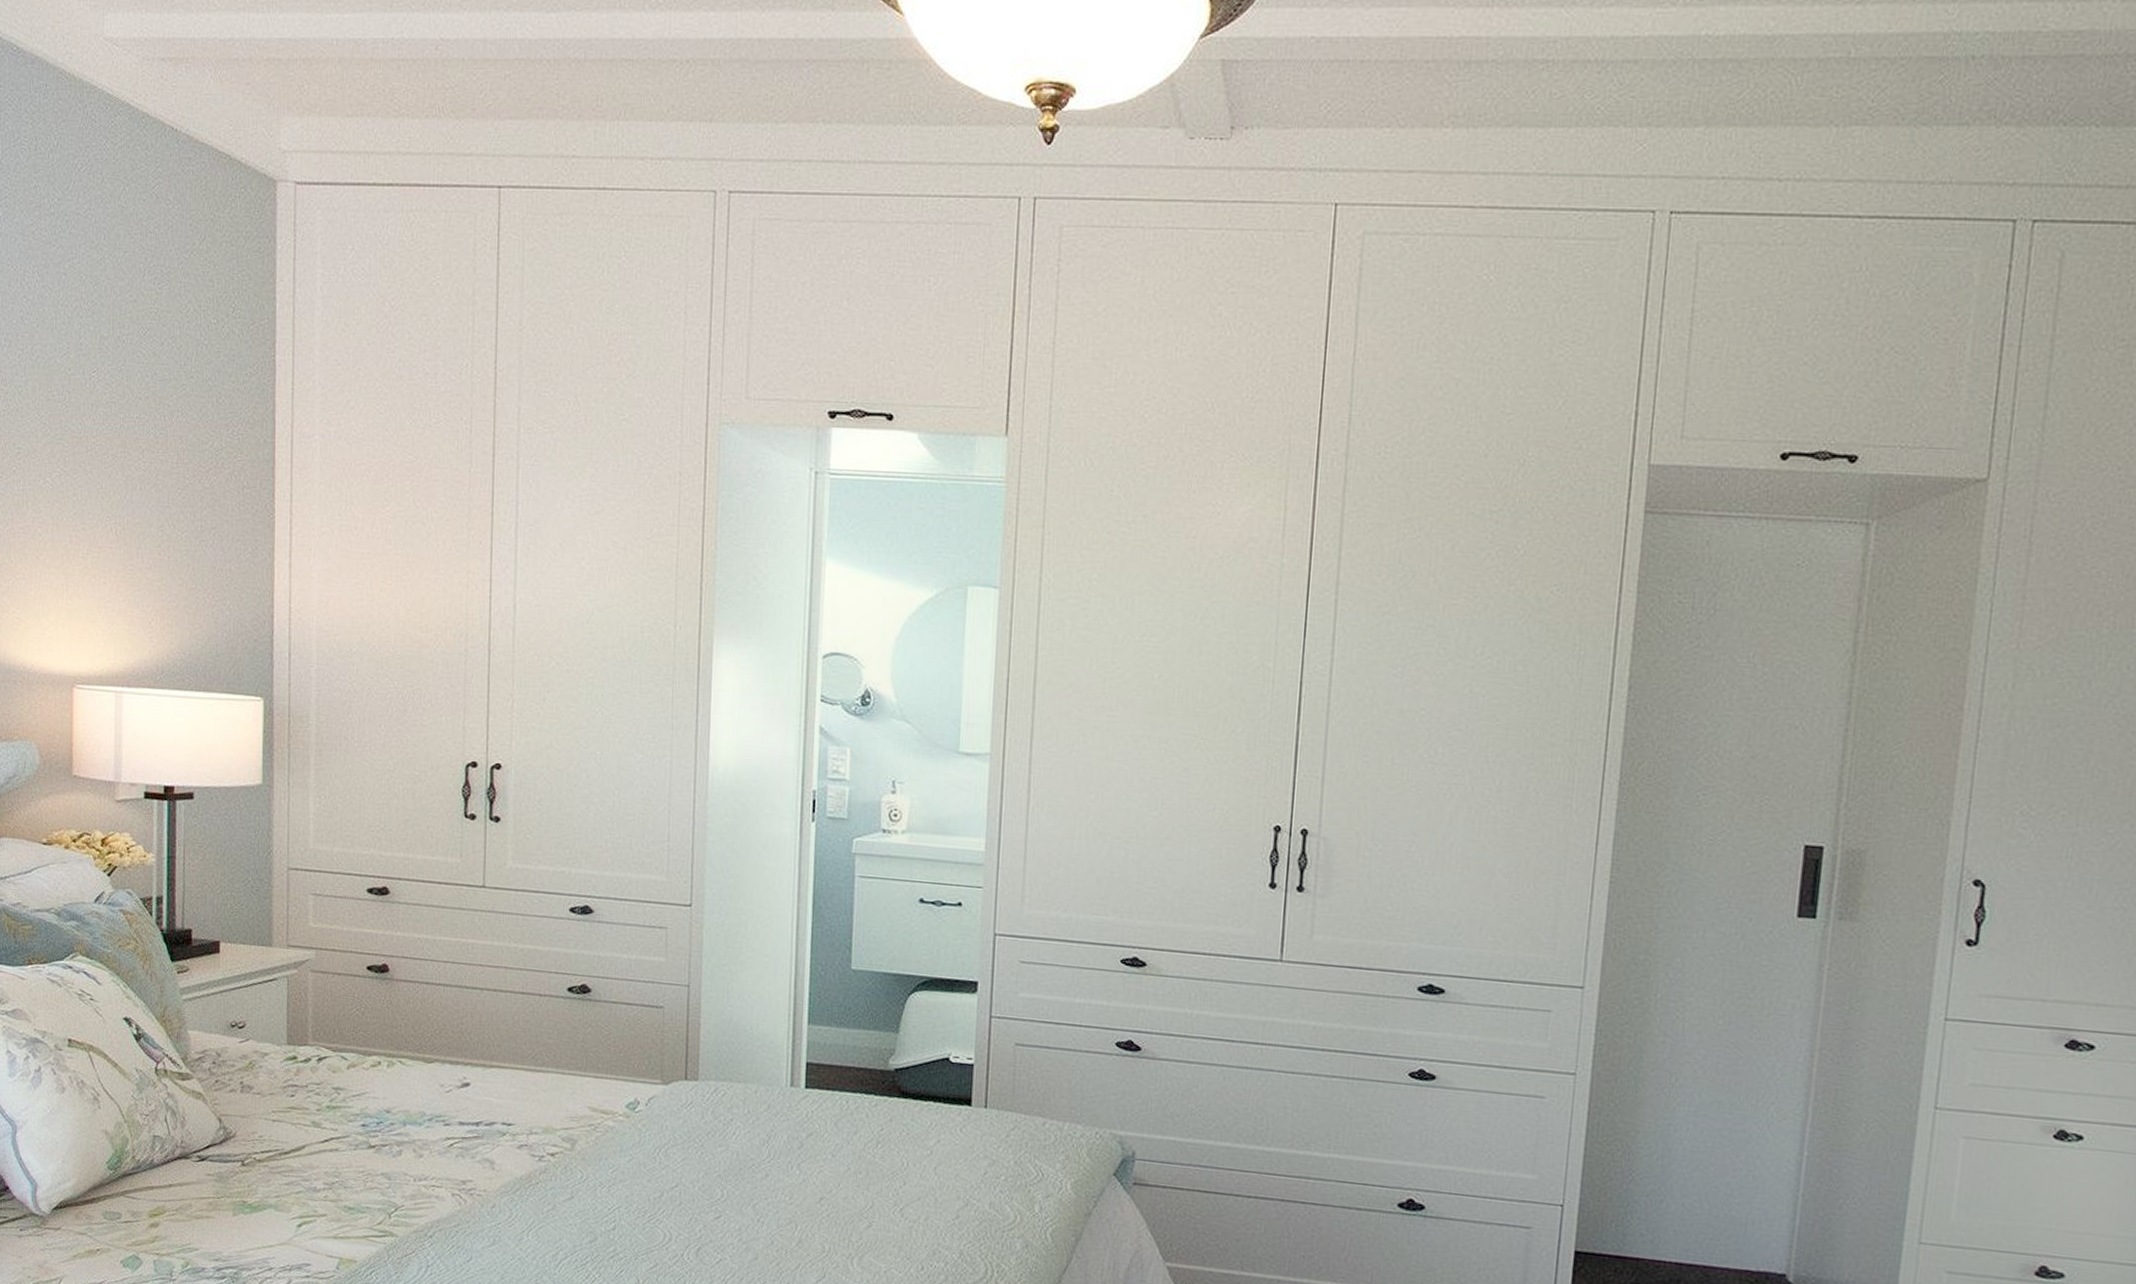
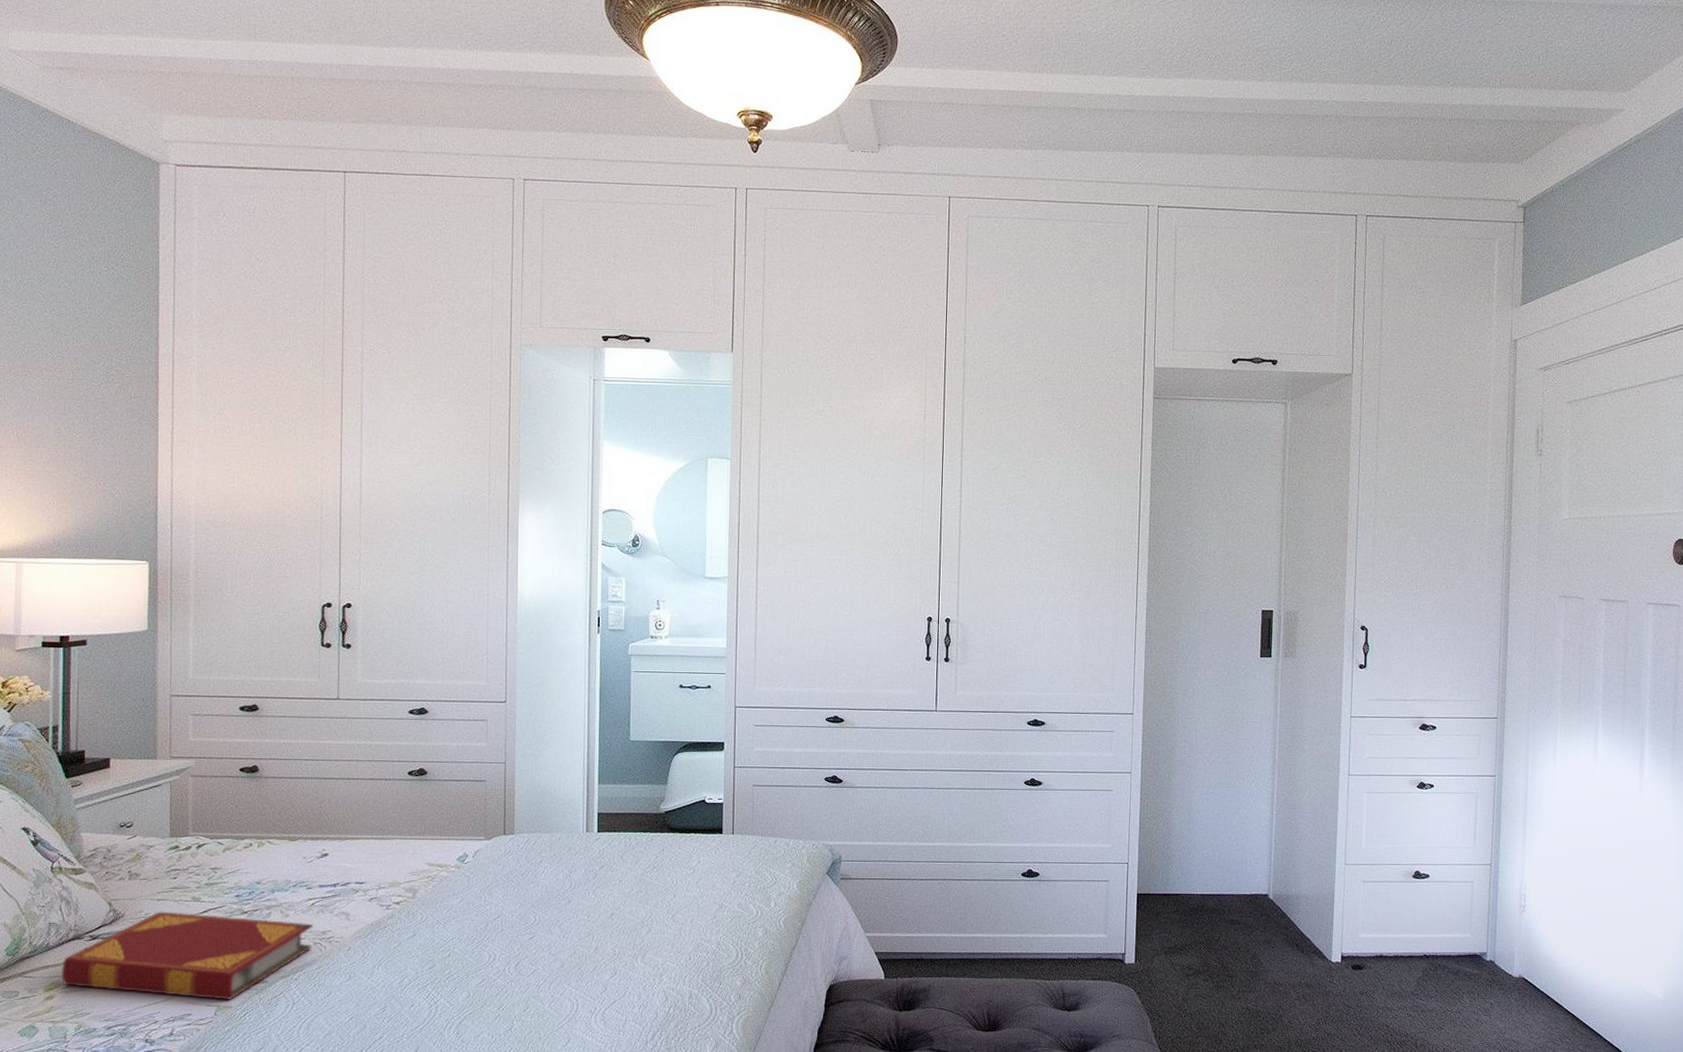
hardback book: none [167,1135,451,1253] -> present [62,911,313,1000]

